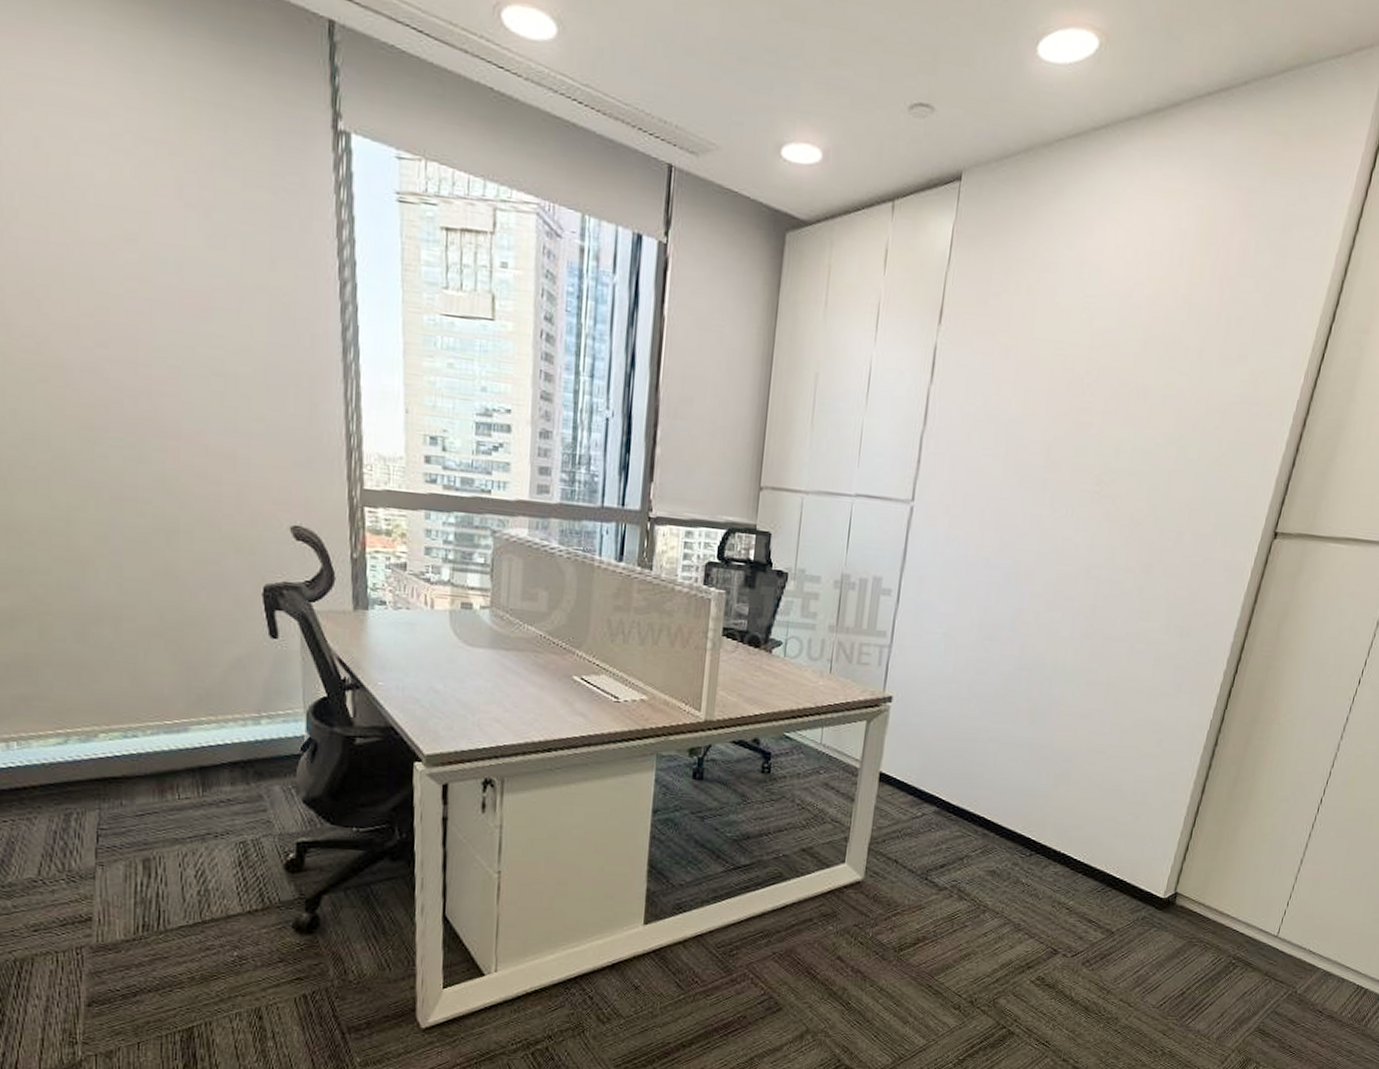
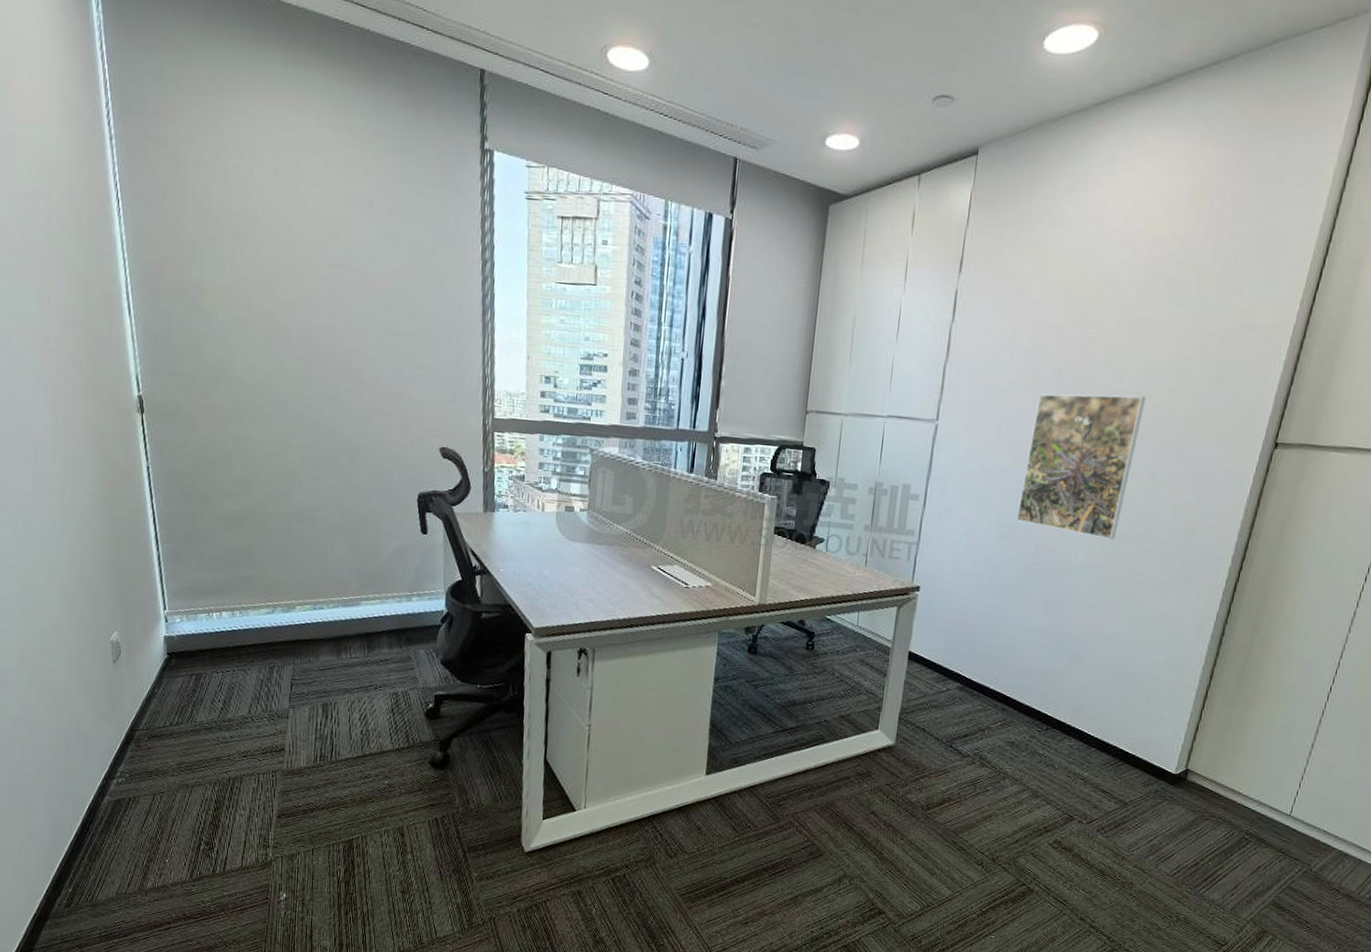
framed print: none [1001,471,1143,641] -> present [1017,393,1146,540]

